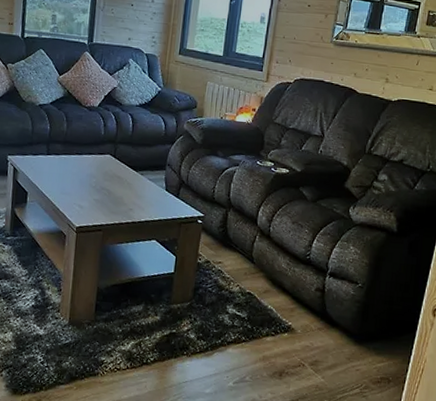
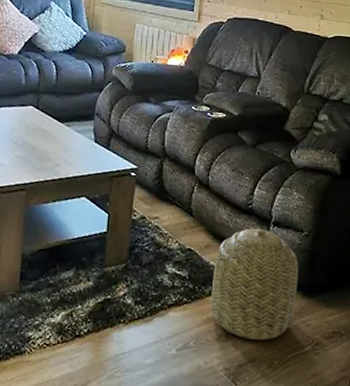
basket: none [267,277,352,380] -> present [210,228,299,340]

